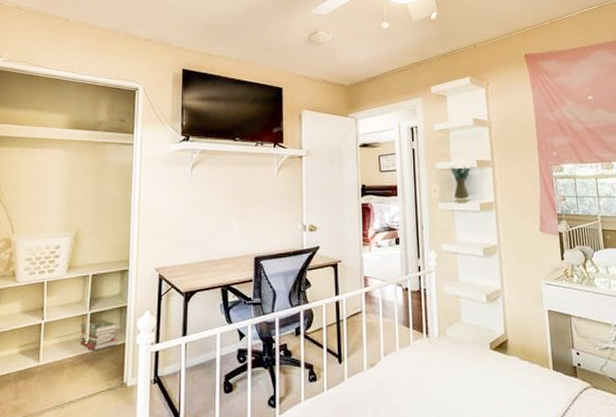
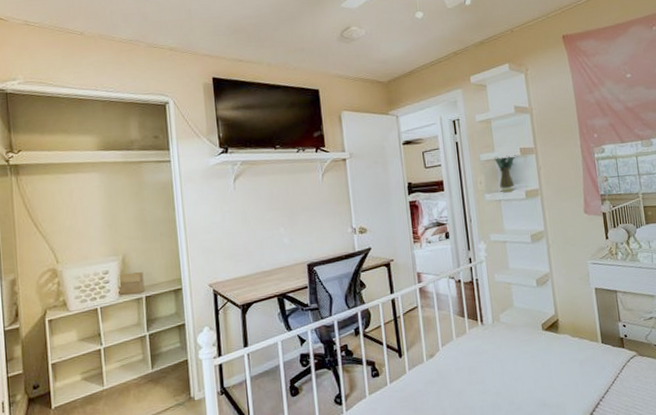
decorative box: none [67,250,93,272] -> present [117,272,145,295]
books: present [79,319,117,350] -> none [140,339,180,370]

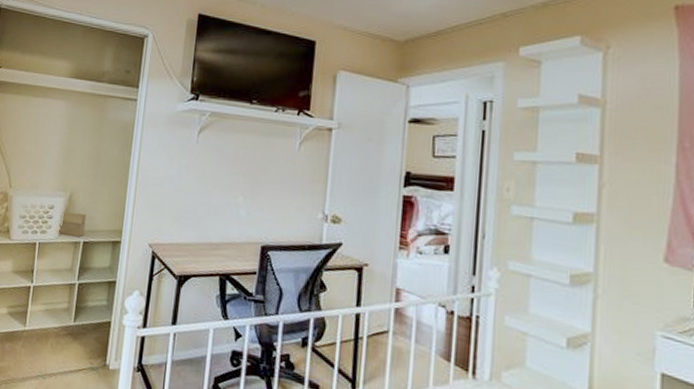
vase: present [494,155,516,194] -> none [534,158,568,212]

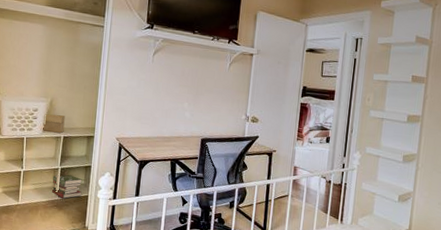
books: none [65,292,104,325] -> present [51,174,82,199]

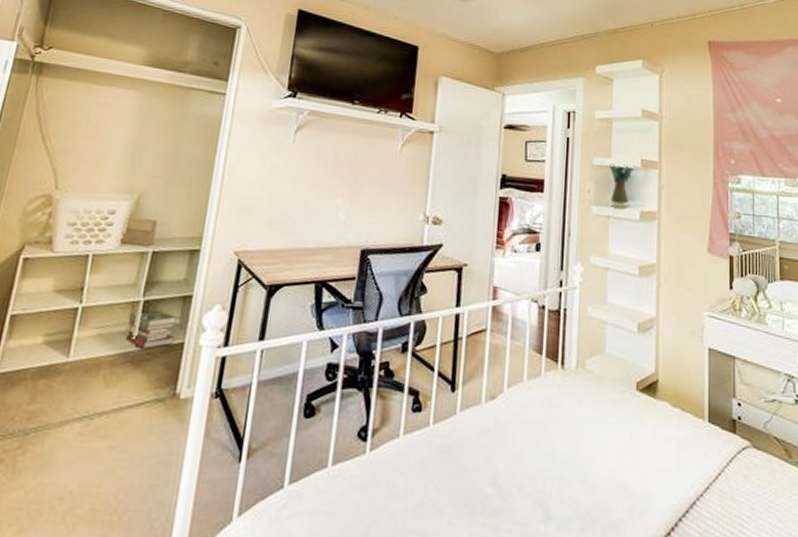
vase: none [384,79,407,115] -> present [610,163,635,211]

